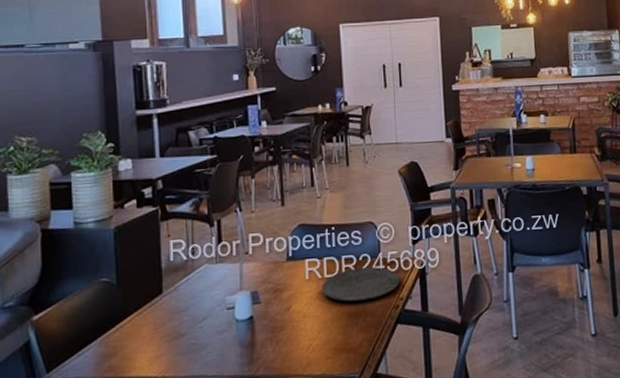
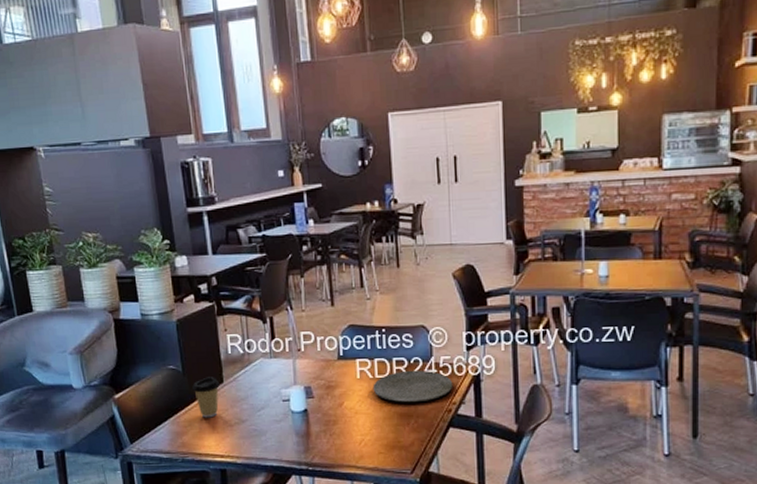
coffee cup: none [127,287,158,335] -> present [192,377,220,418]

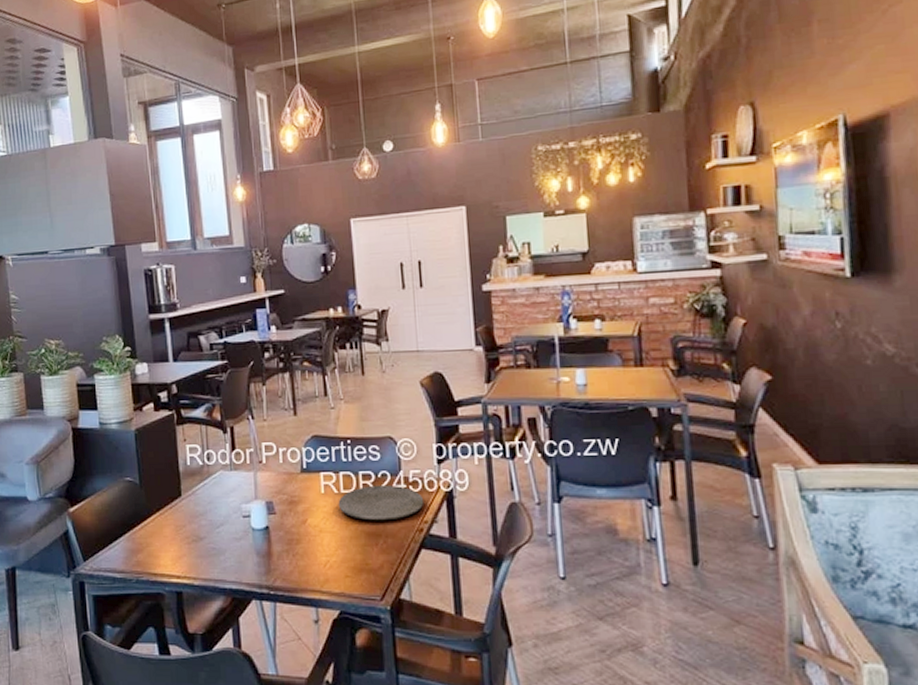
coffee cup: present [192,377,220,418] -> none [149,490,178,535]

